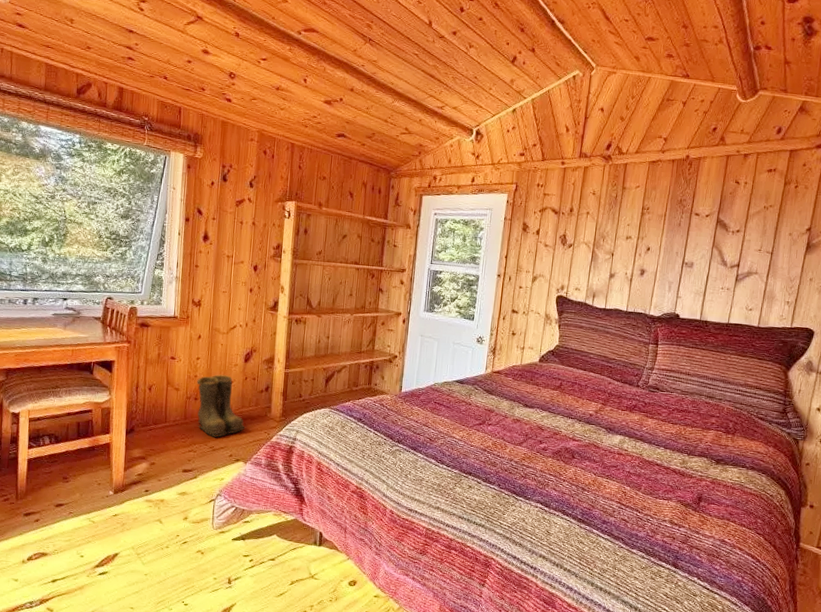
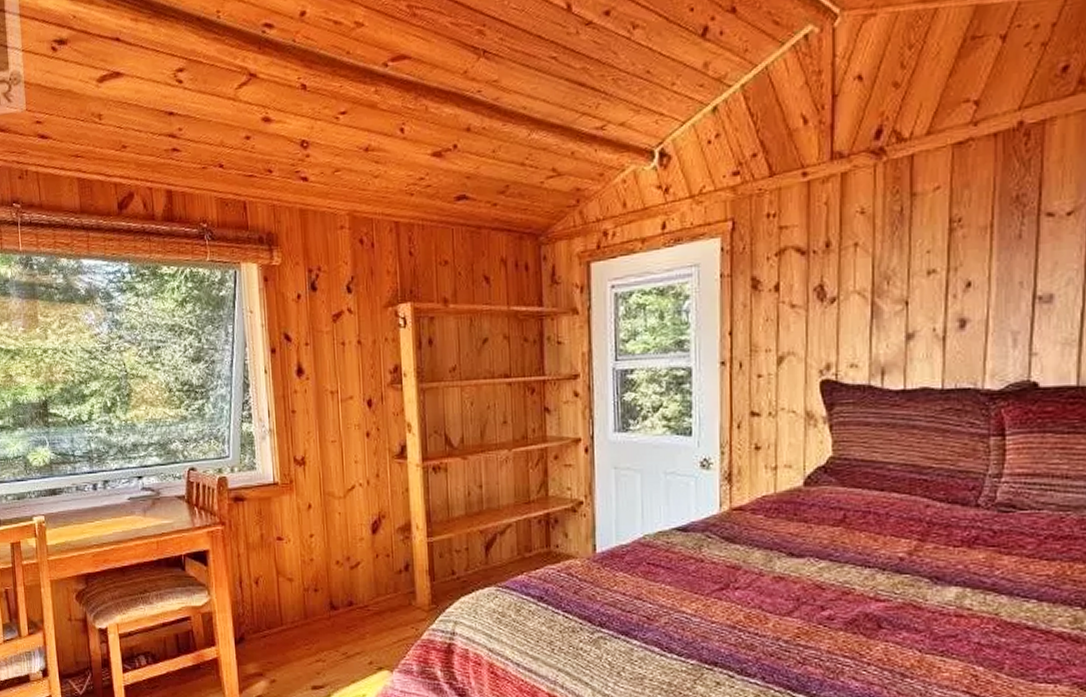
boots: present [197,374,247,437] -> none [314,554,387,639]

